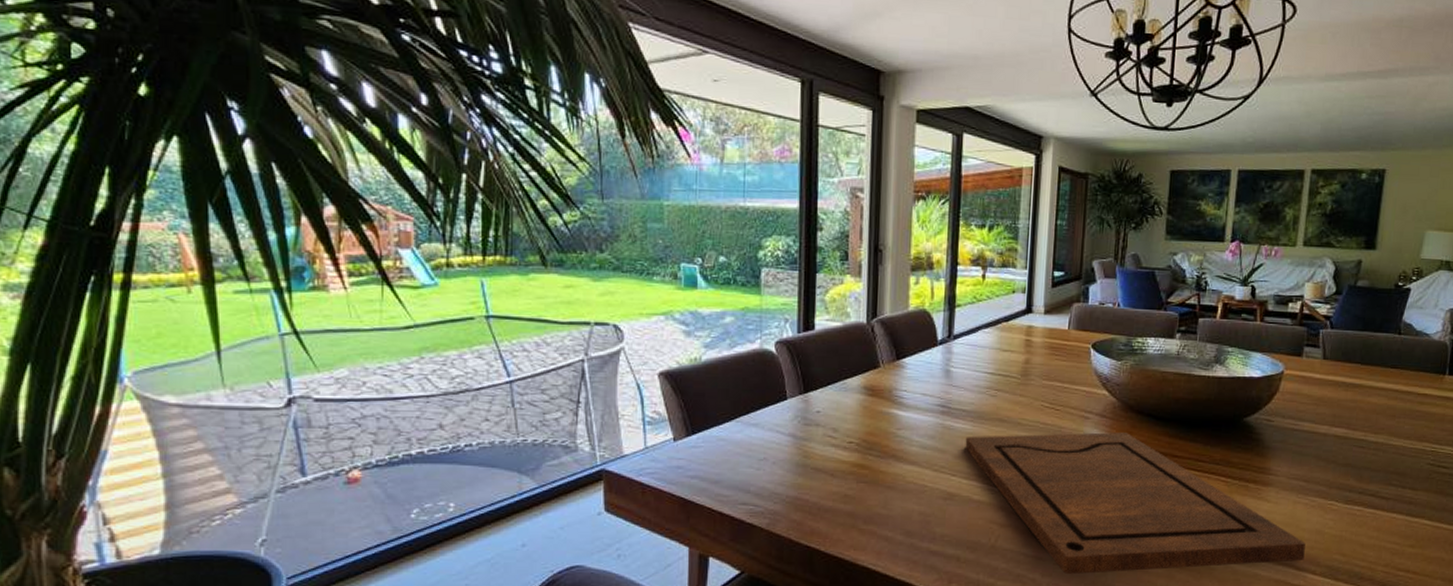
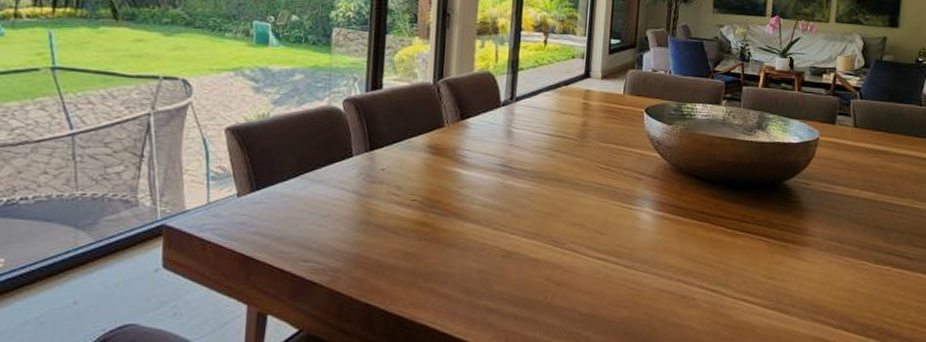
cutting board: present [965,432,1306,574] -> none [524,193,840,332]

